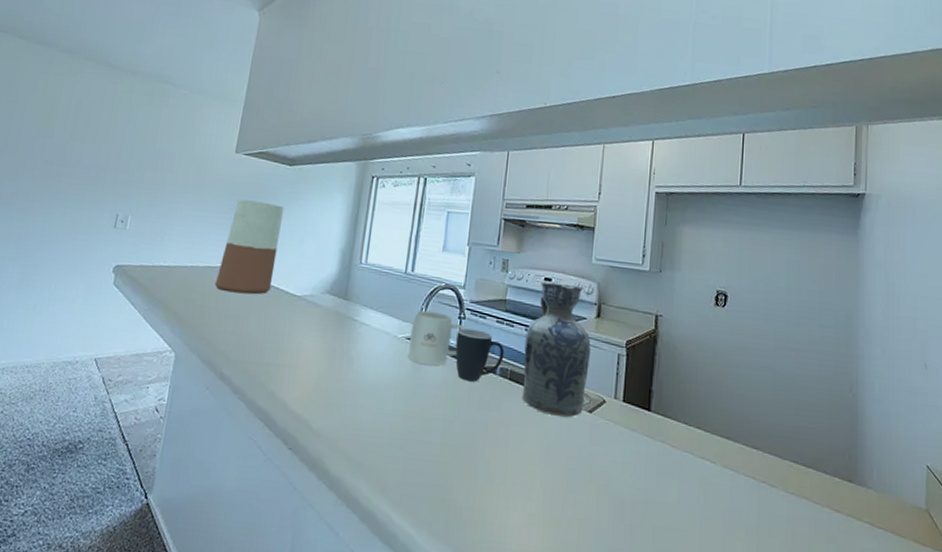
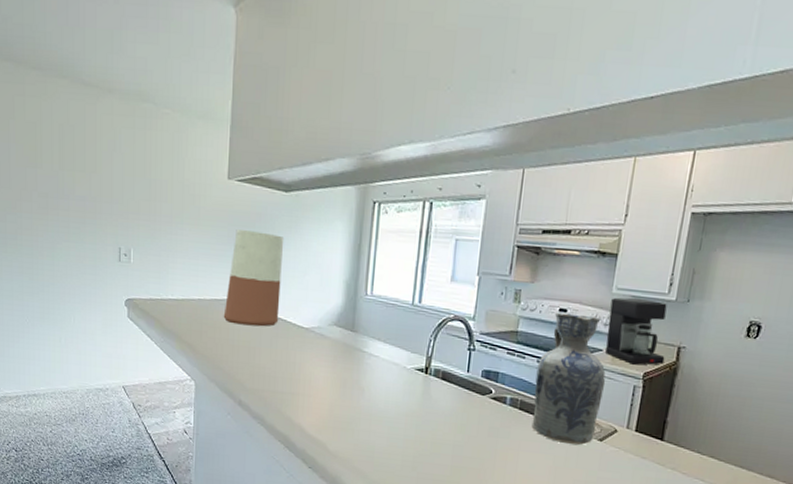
mug: present [408,310,465,367] -> none [417,342,474,397]
mug: present [455,328,505,382] -> none [464,359,515,411]
coffee maker: none [589,267,645,333] -> present [605,297,667,365]

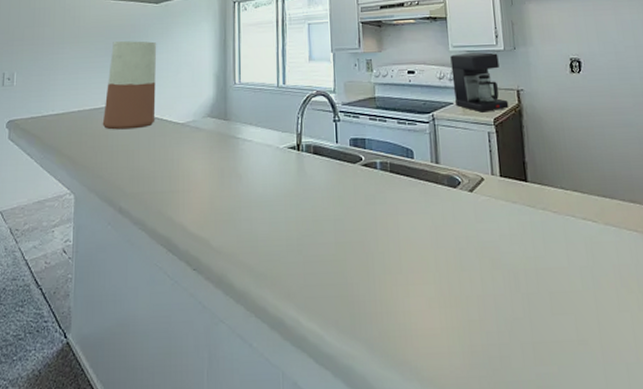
ceramic jug: present [531,312,606,446] -> none [398,73,464,201]

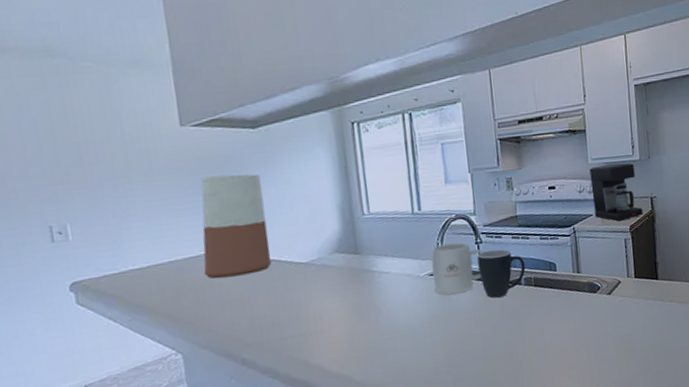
mug: none [291,119,341,172] -> present [431,242,484,296]
mug: none [334,129,382,180] -> present [477,249,526,298]

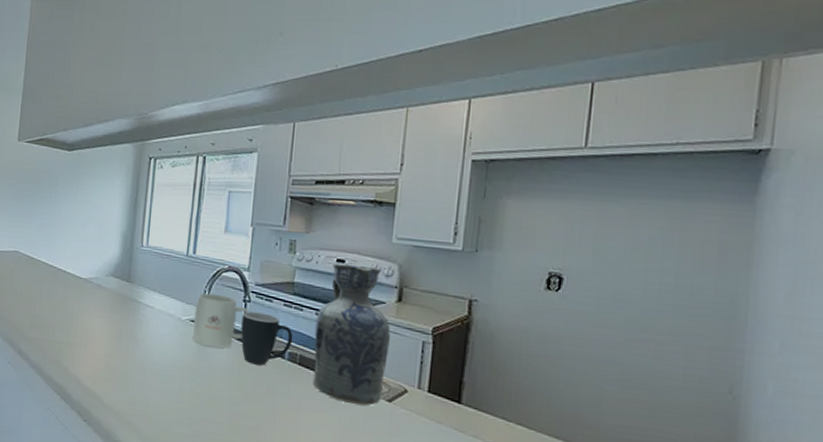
vase: present [201,174,271,280] -> none [9,186,66,278]
ceramic jug: none [541,187,603,307] -> present [312,263,391,407]
coffee maker: present [589,163,643,221] -> none [389,247,455,319]

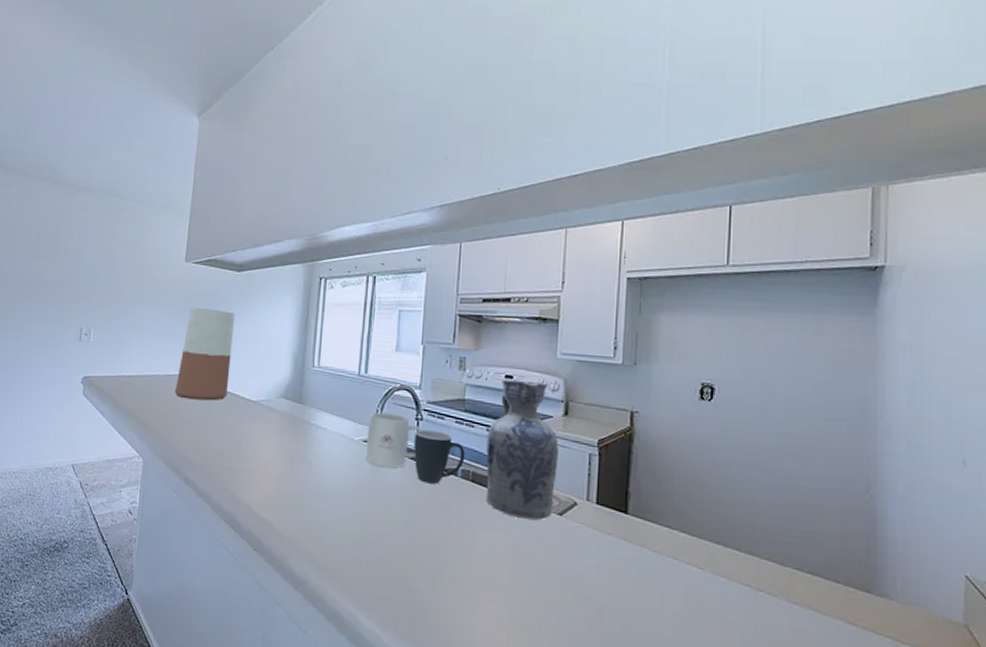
vase: none [9,186,66,278] -> present [175,308,236,401]

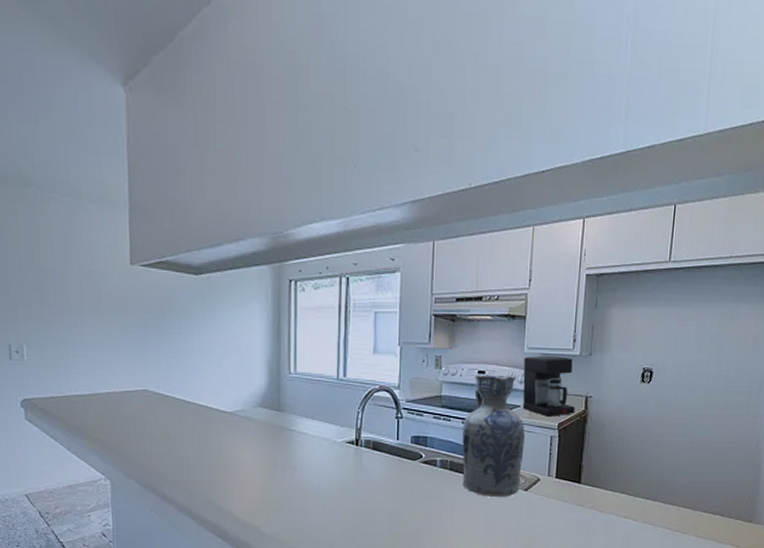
vase: present [175,308,236,401] -> none [138,317,199,415]
mug: present [366,413,422,470] -> none [350,415,403,466]
mug: present [414,429,465,484] -> none [395,427,443,475]
coffee maker: none [556,362,619,432] -> present [523,355,575,417]

